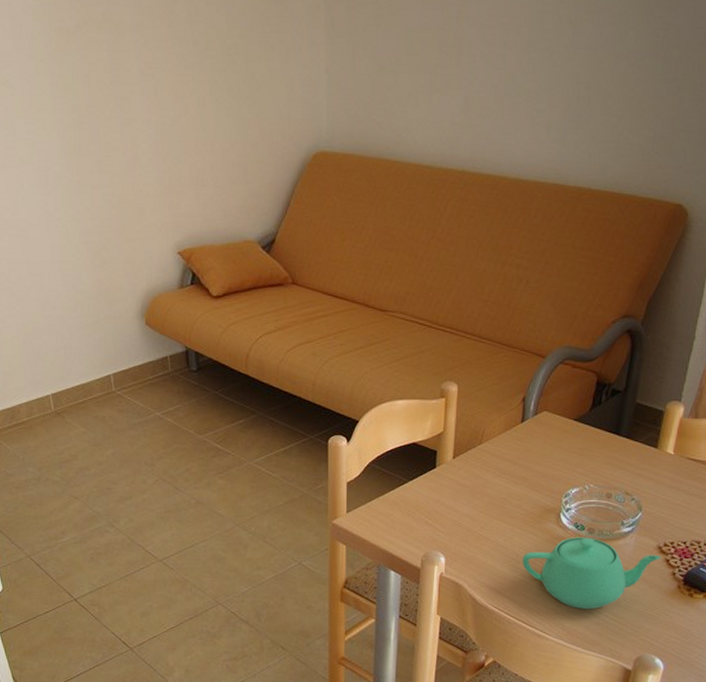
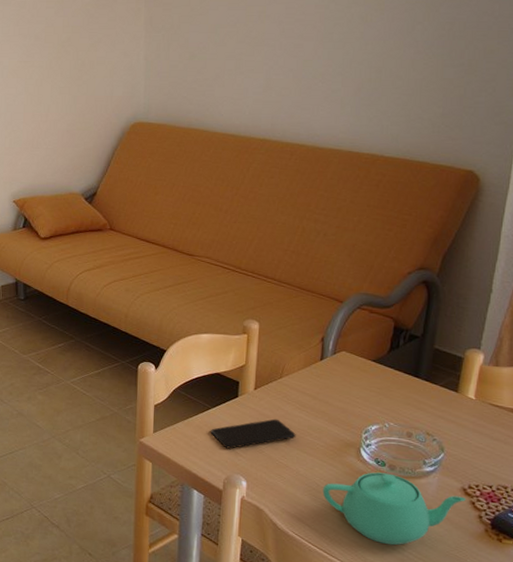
smartphone: none [406,488,496,524] -> present [210,418,296,449]

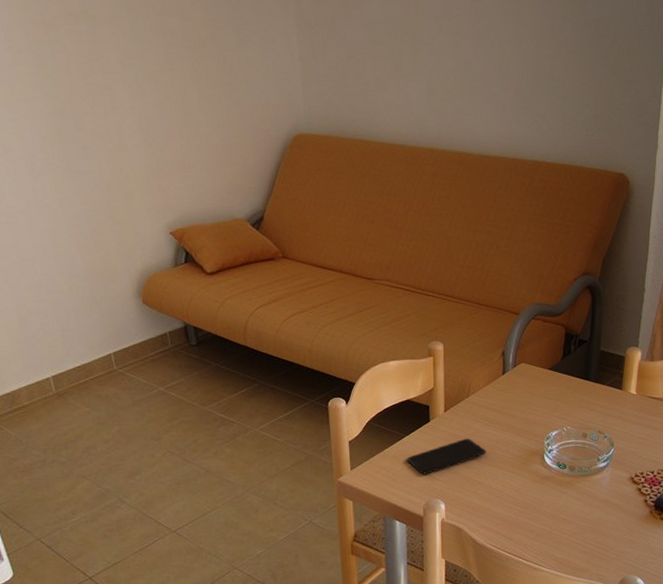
teapot: present [322,472,466,546] -> none [514,474,634,541]

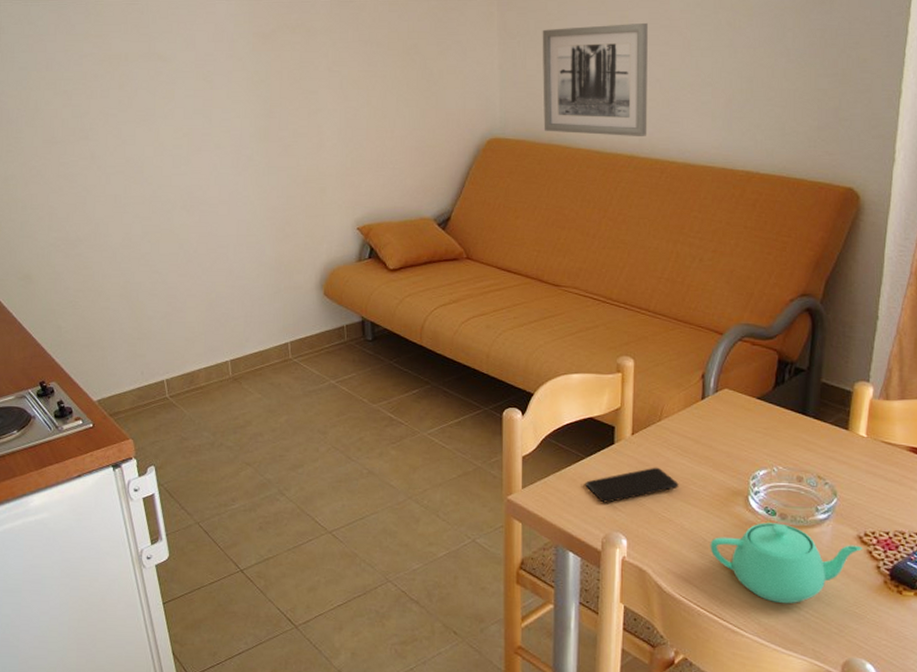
wall art: none [339,12,445,129] -> present [542,22,648,136]
teapot: none [514,474,634,541] -> present [710,522,862,604]

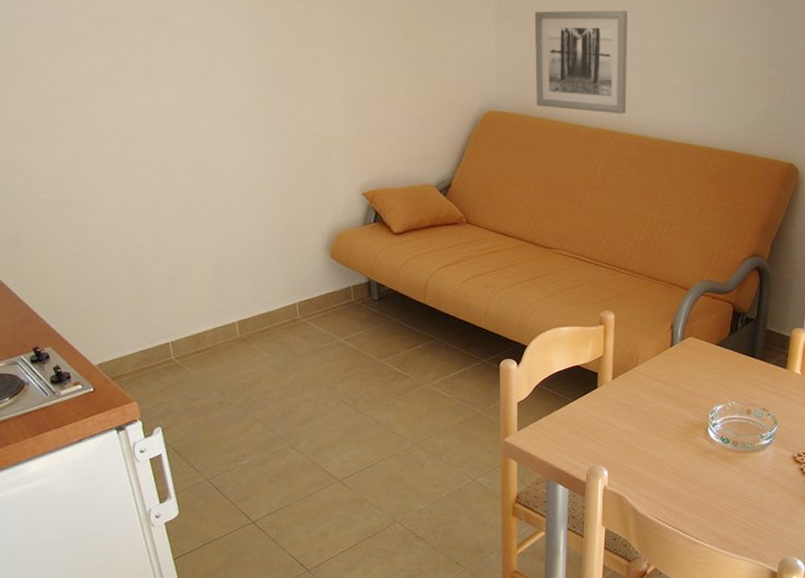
smartphone: present [585,467,679,503] -> none [572,407,651,440]
teapot: present [710,522,862,604] -> none [676,449,796,517]

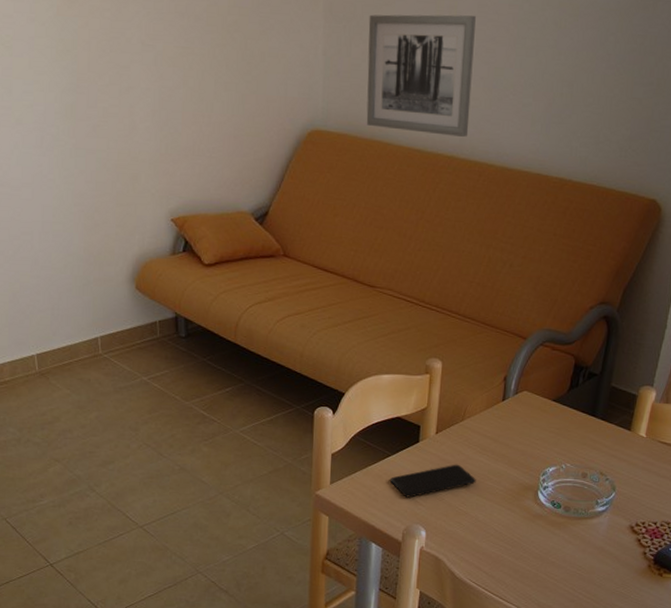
smartphone: none [572,407,651,440] -> present [389,464,476,498]

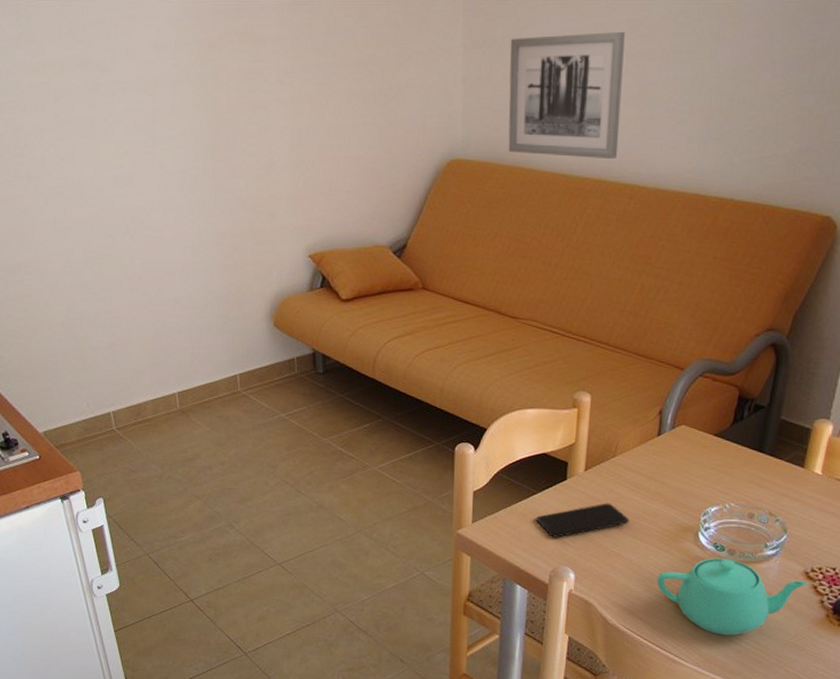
teapot: none [500,515,633,587] -> present [656,558,808,636]

